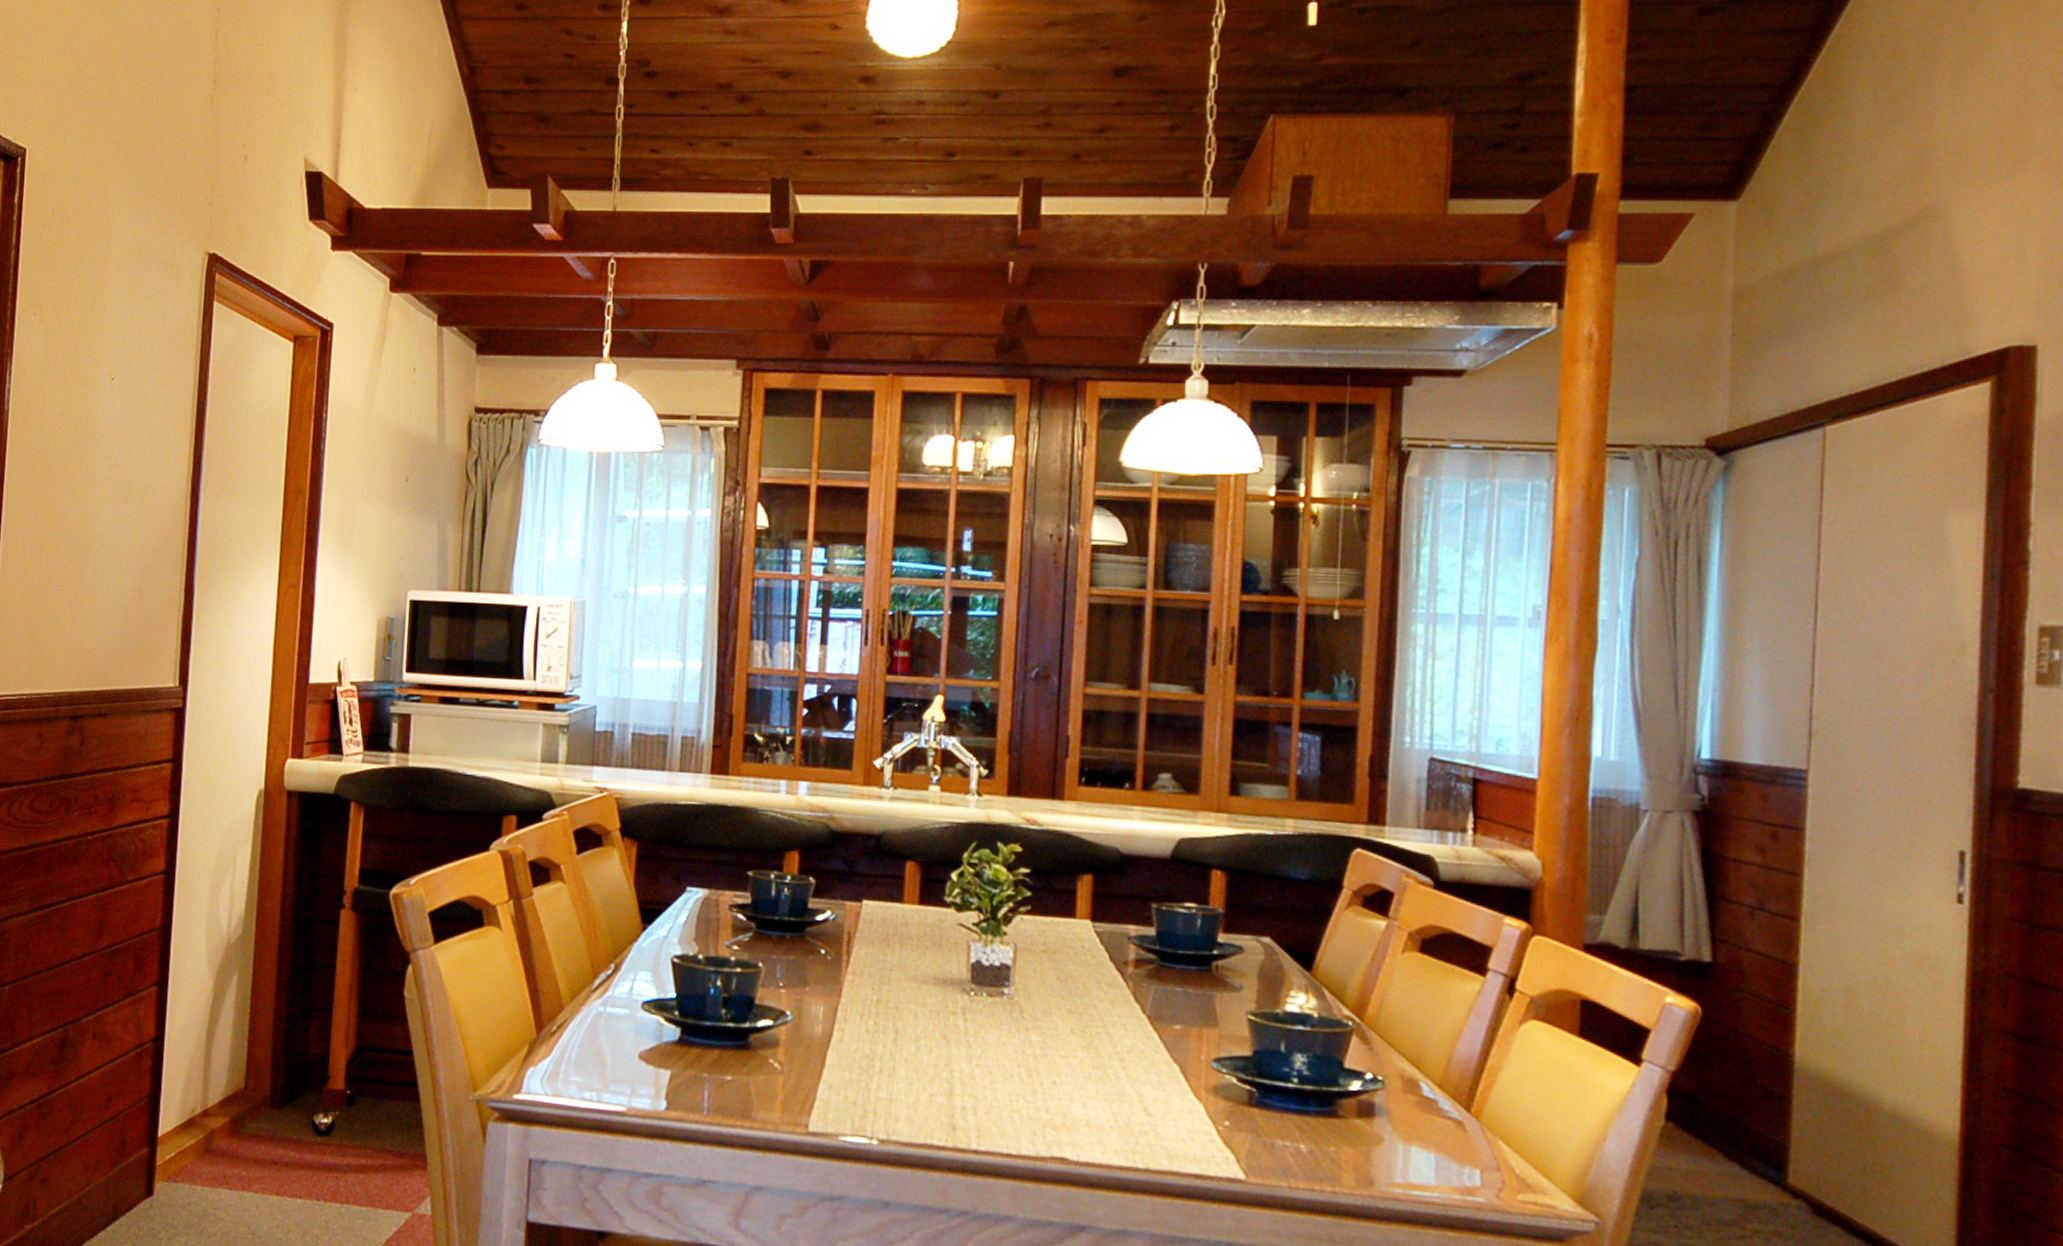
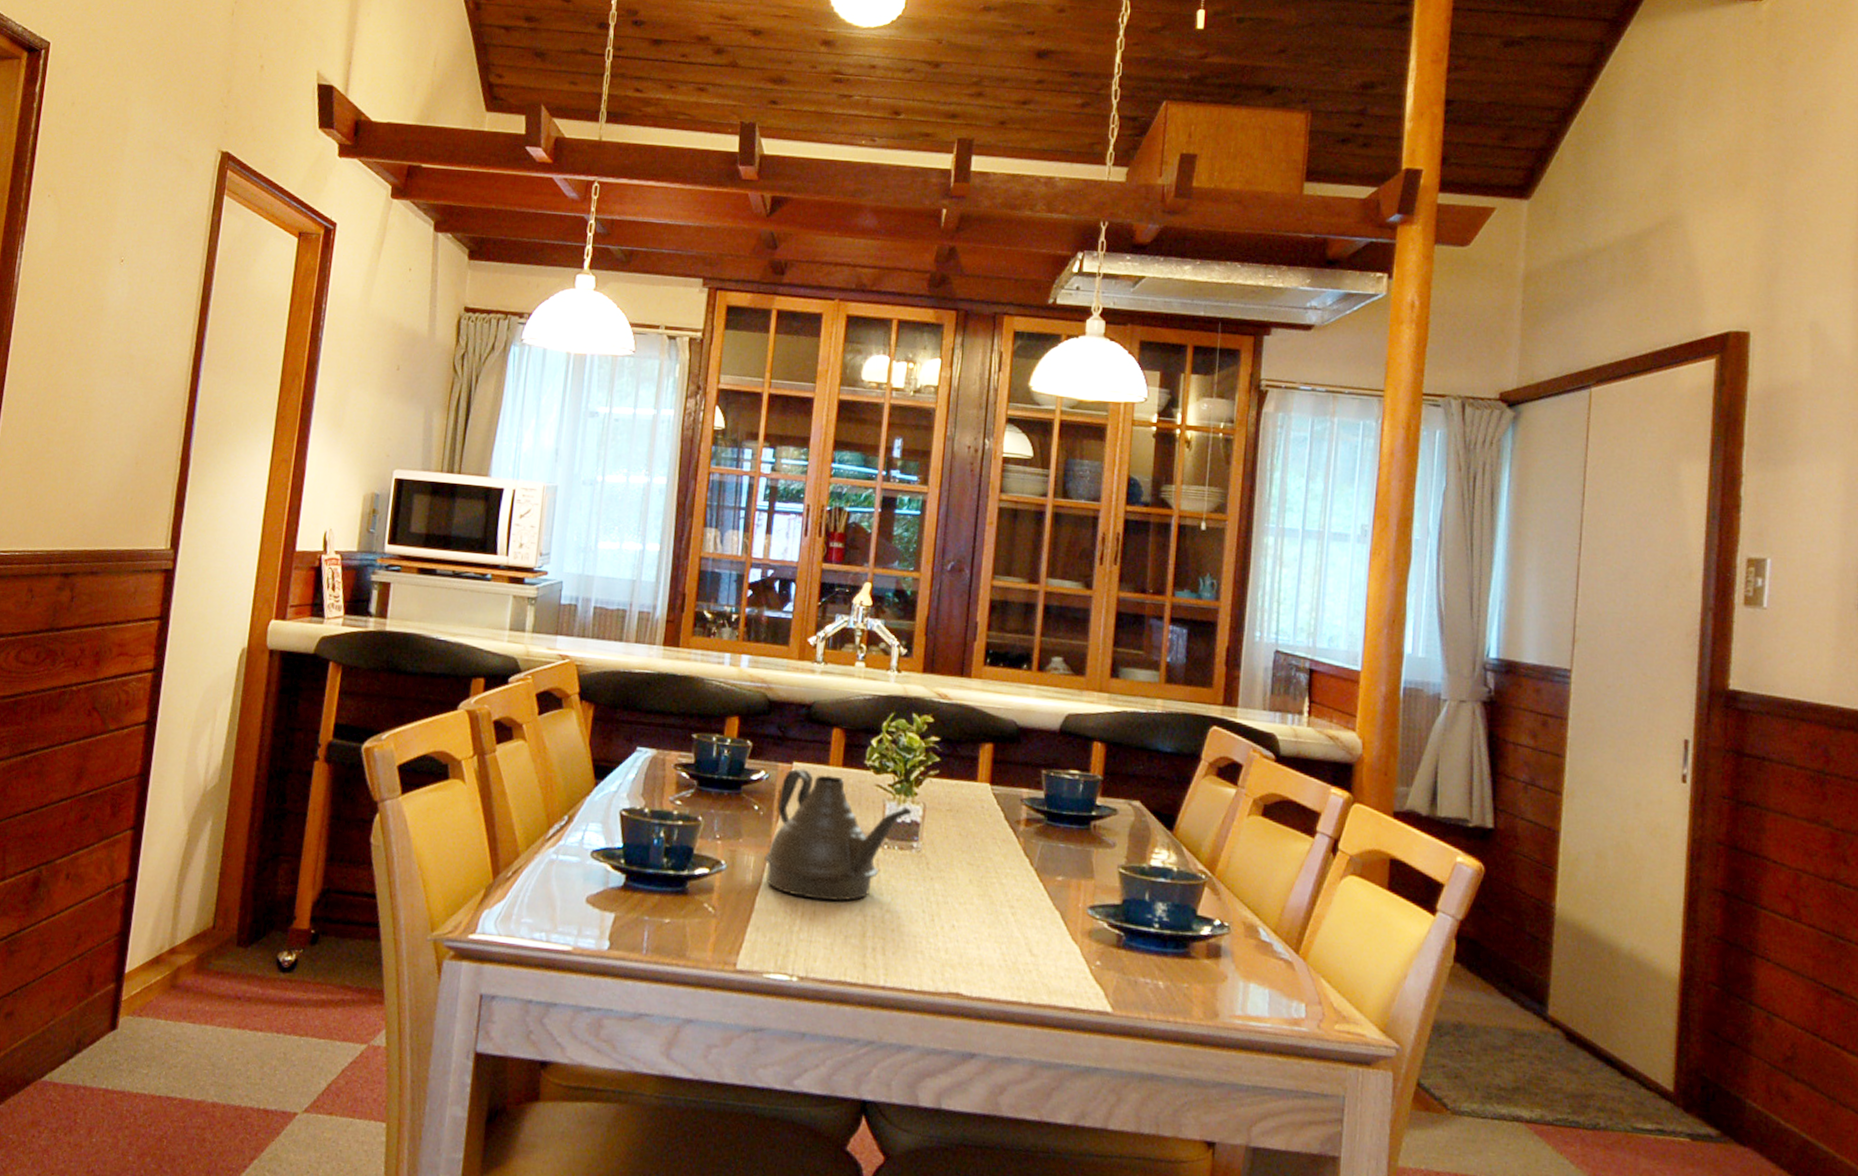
teapot: none [834,907,1001,1055] -> present [764,768,912,901]

